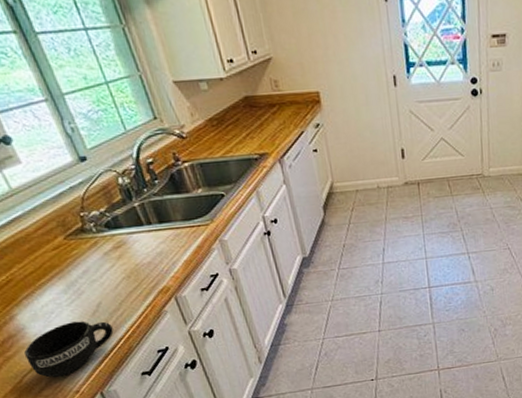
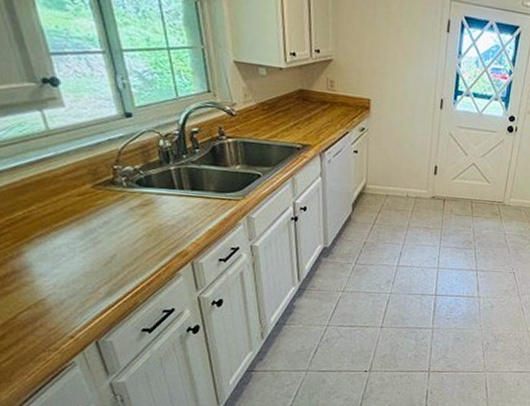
mug: present [24,321,114,378] -> none [25,268,122,320]

